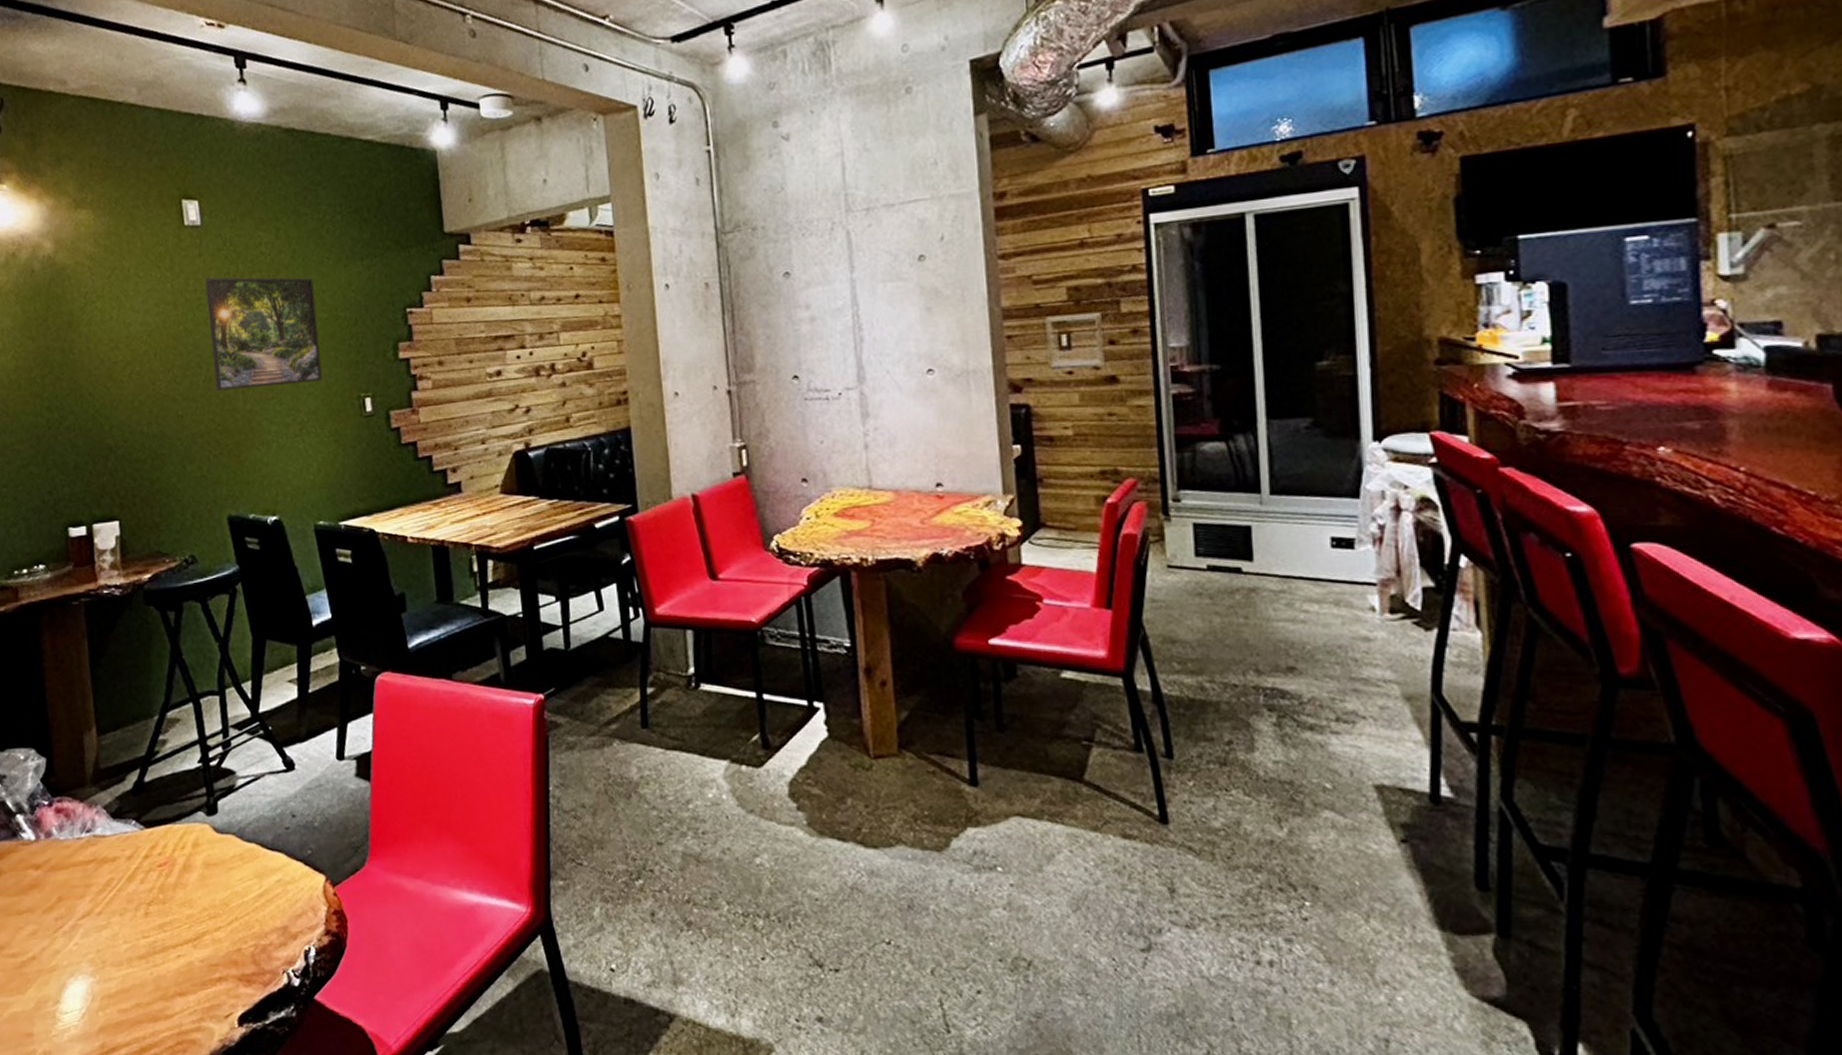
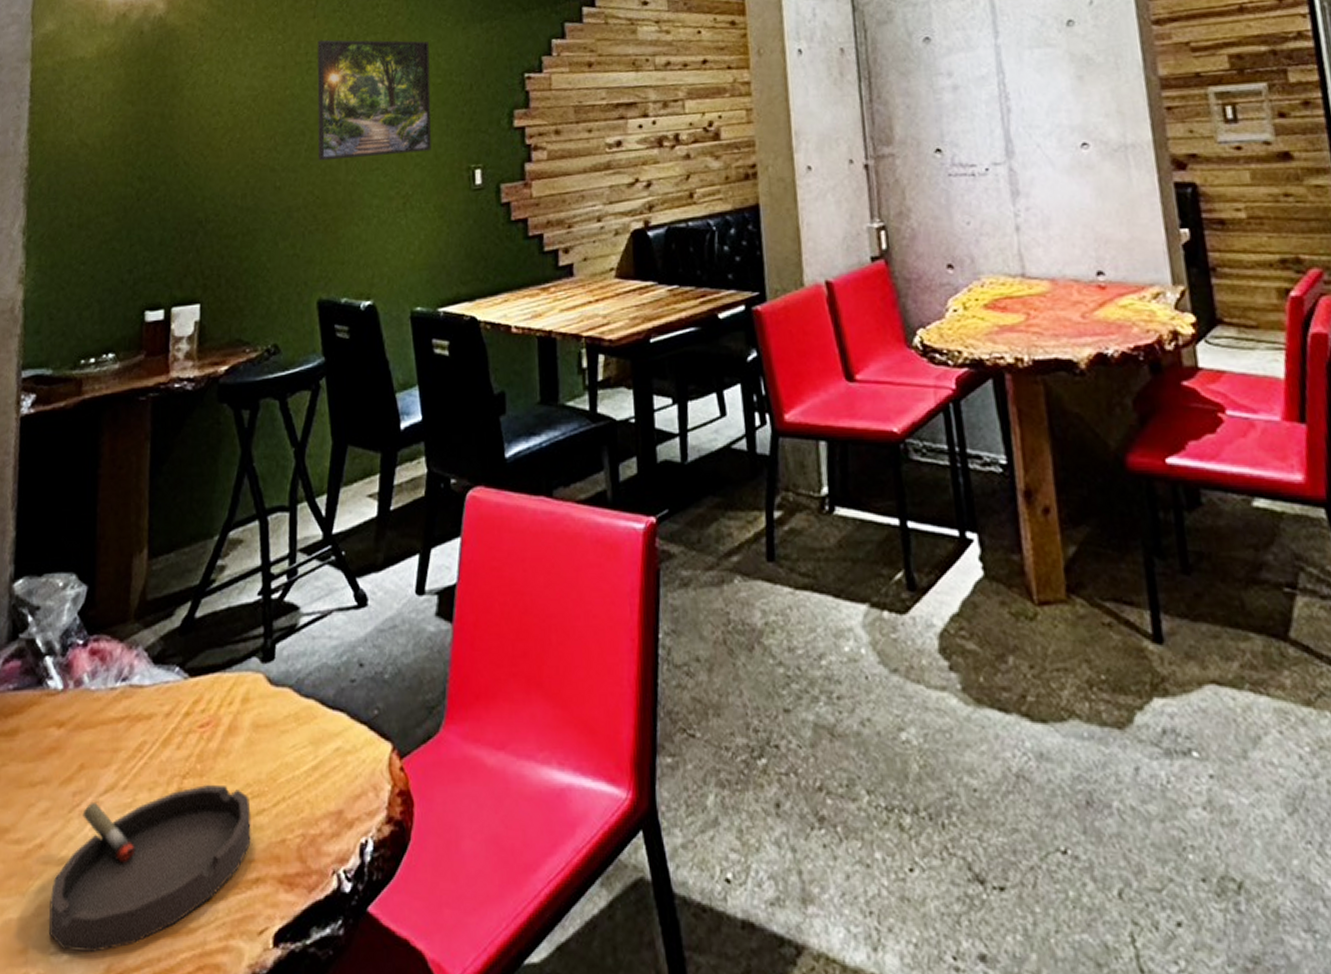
ashtray: none [46,909,212,1035] -> present [49,784,251,954]

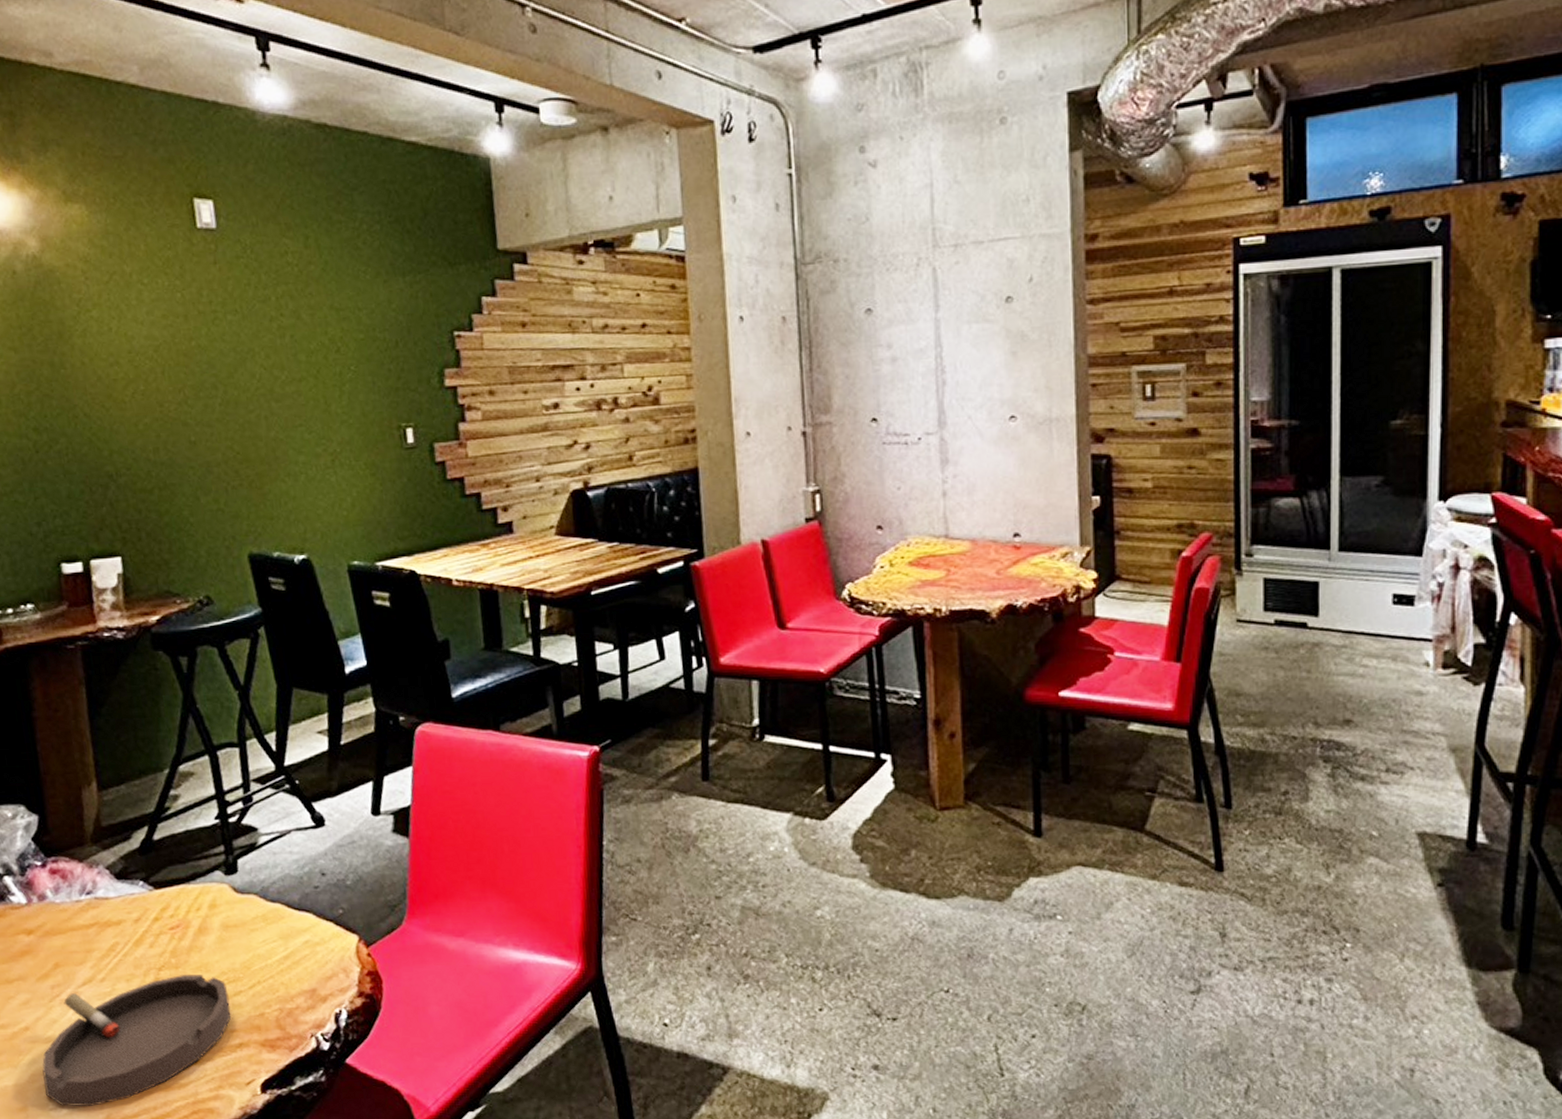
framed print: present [317,39,431,161] -> none [221,288,358,416]

